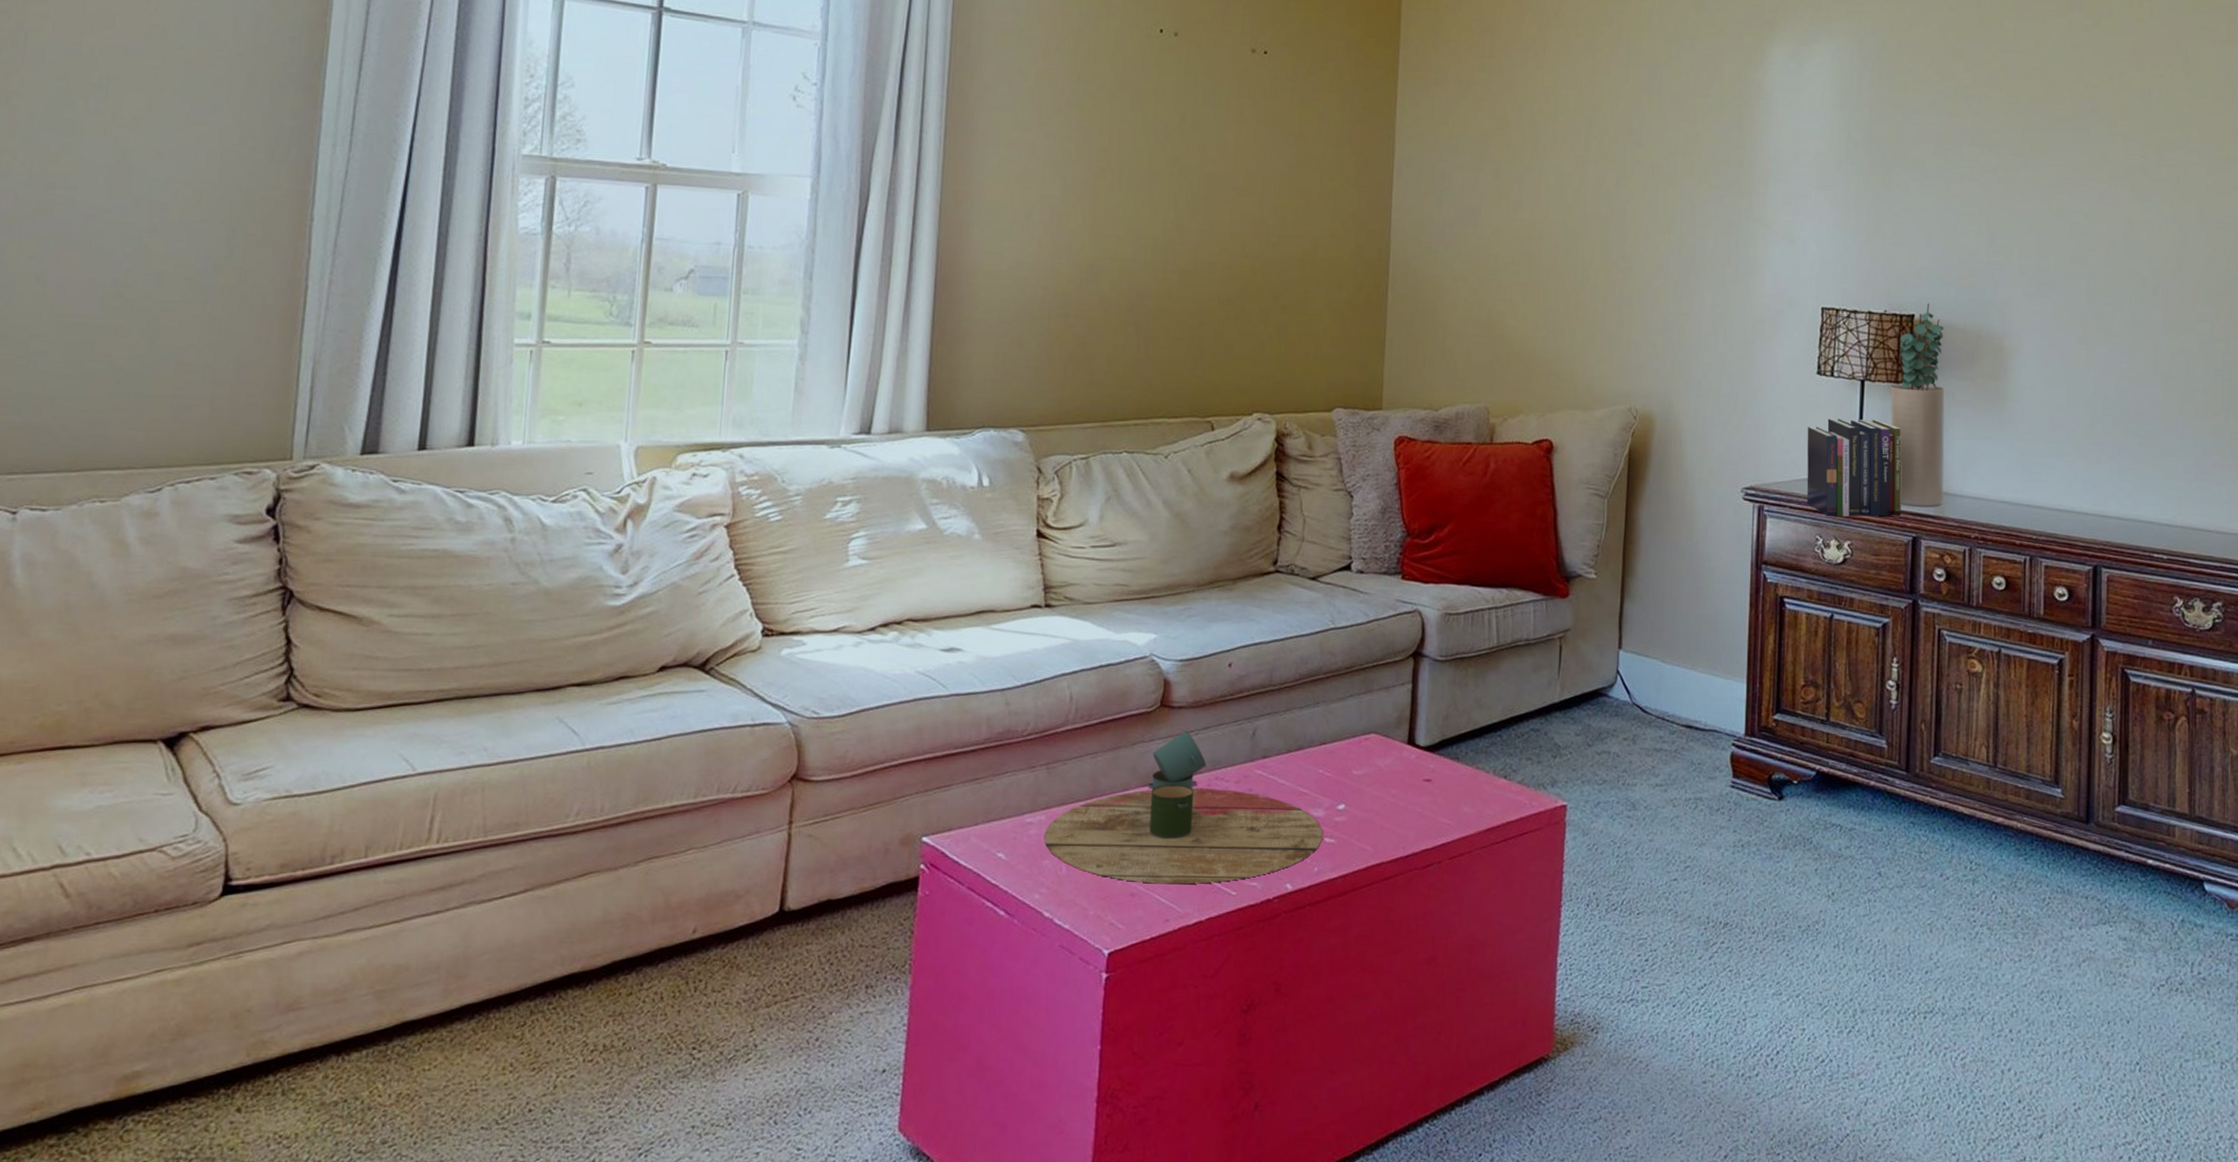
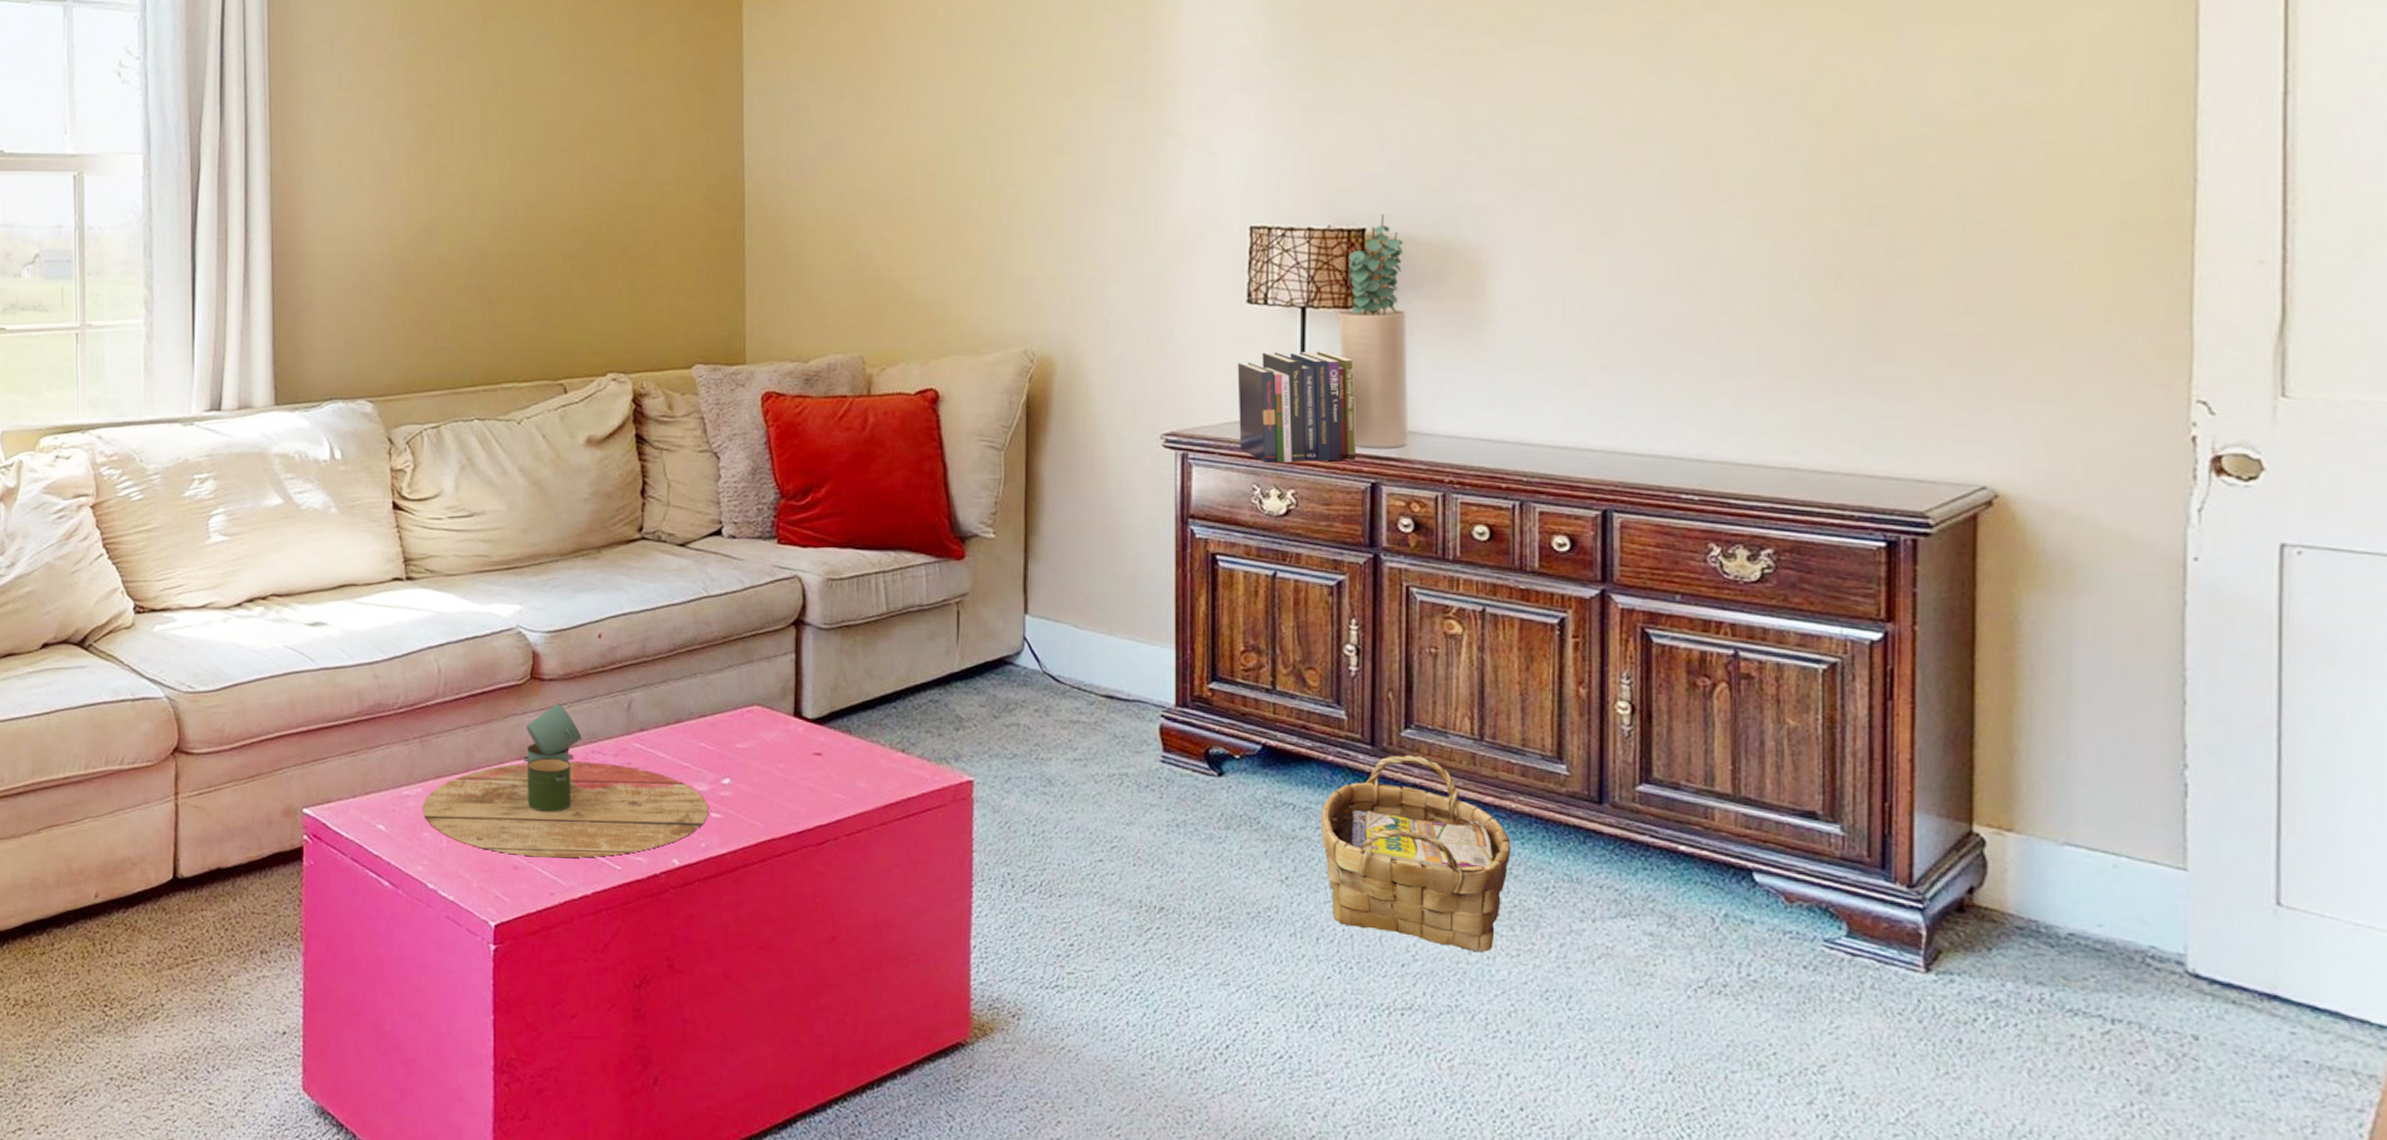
woven basket: none [1862,780,2017,958] -> present [1320,755,1511,952]

